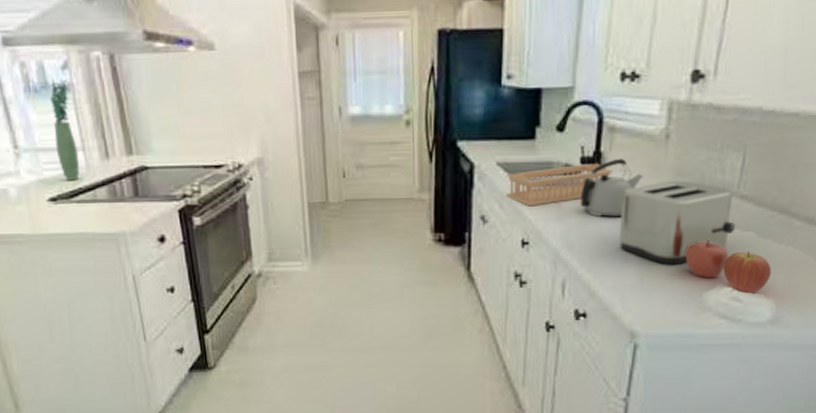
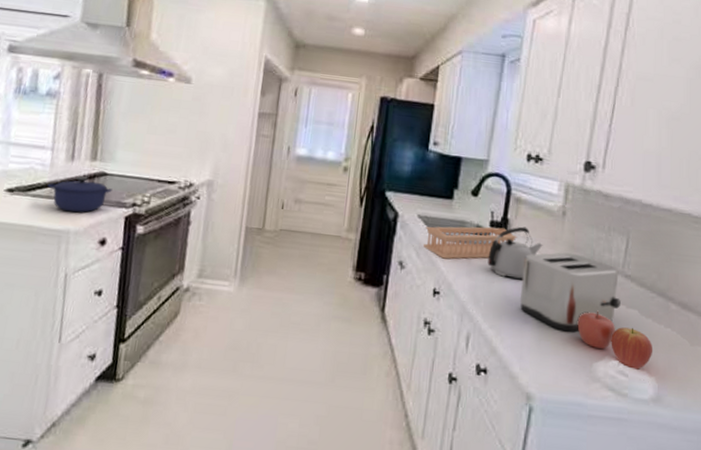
vase: present [48,78,80,181] -> none [26,85,55,176]
cooking pot: none [89,174,158,213] -> present [47,176,113,213]

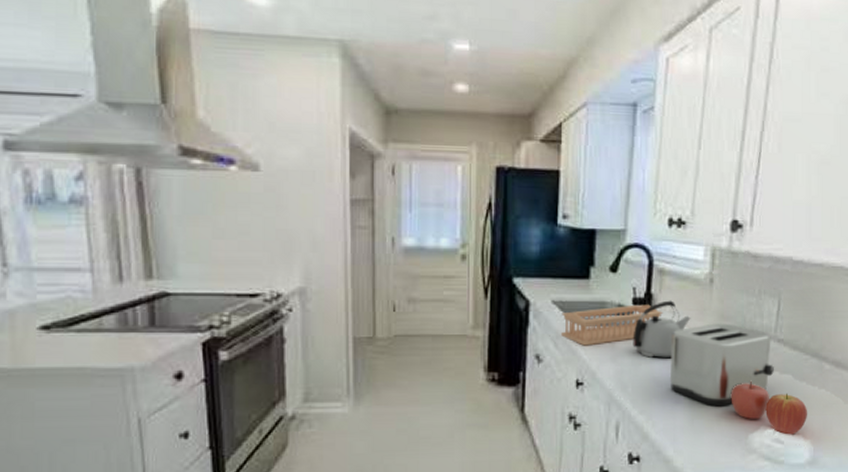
cooking pot: present [47,176,113,213] -> none [93,300,180,345]

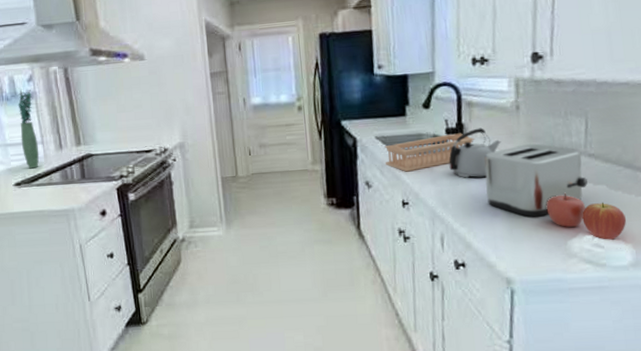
vase: none [55,189,85,306] -> present [17,88,39,169]

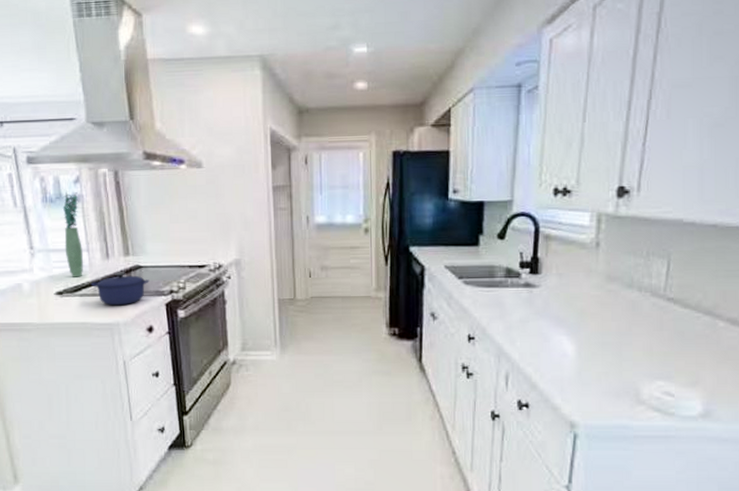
cooking pot: none [46,161,101,193] -> present [90,272,149,306]
dish rack: present [384,133,475,172] -> none [453,267,550,305]
kettle: present [449,127,501,178] -> none [520,263,577,315]
toaster: present [484,143,587,217] -> none [556,283,663,360]
fruit: present [546,192,586,227] -> none [618,336,660,373]
fruit: present [582,202,627,240] -> none [655,349,701,389]

